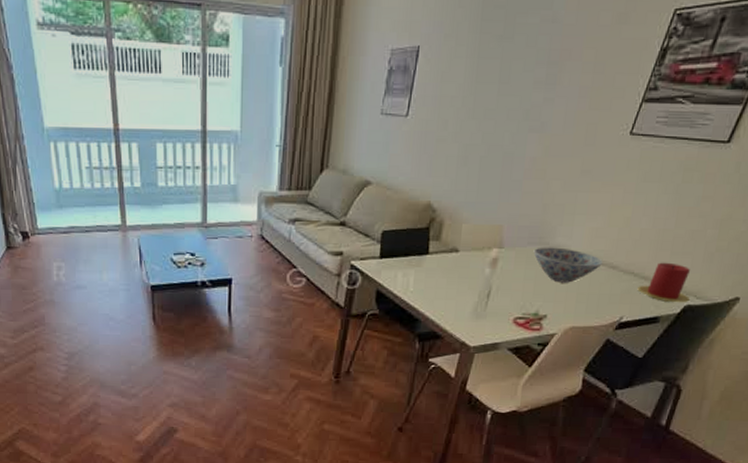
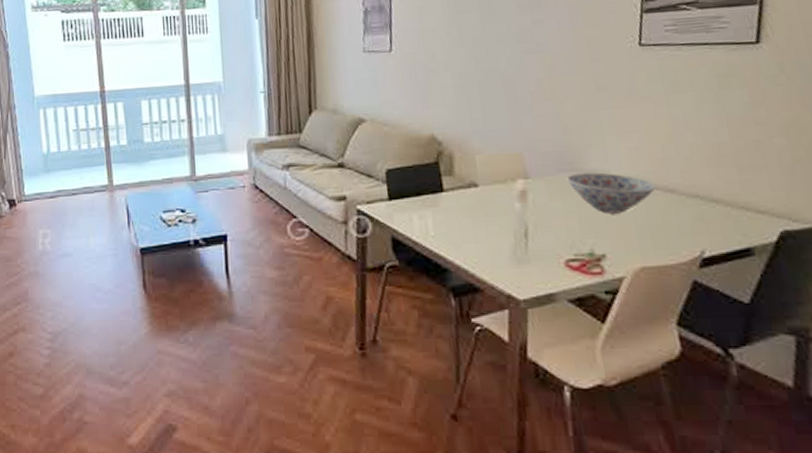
candle: present [637,262,690,303] -> none [710,180,784,230]

